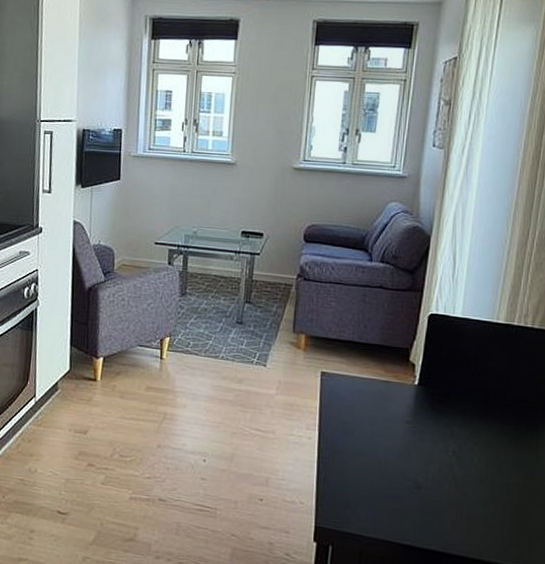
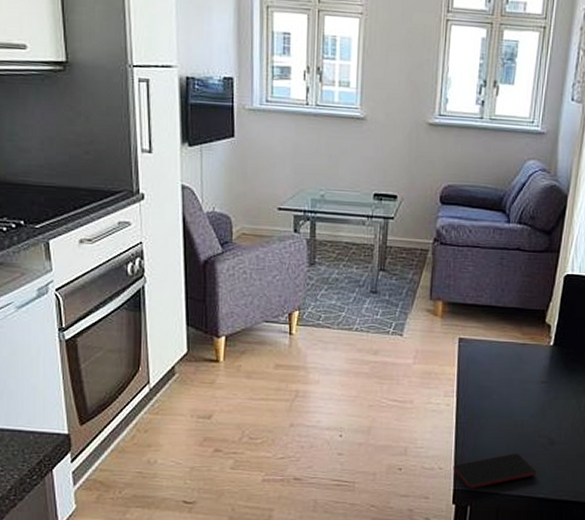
smartphone: none [314,493,402,528] -> present [453,453,537,489]

